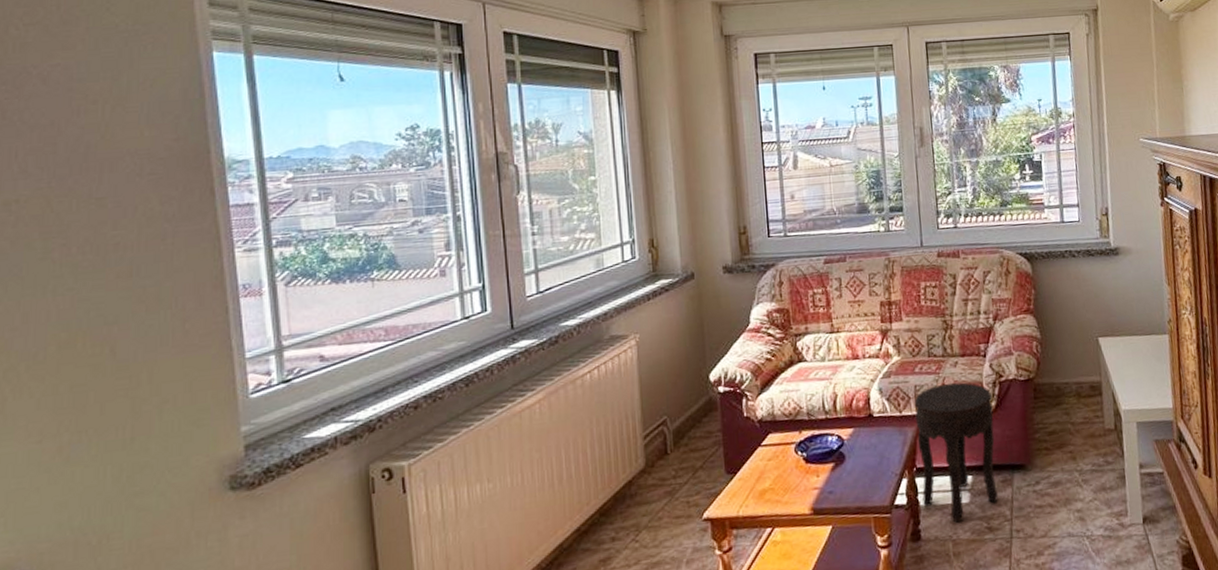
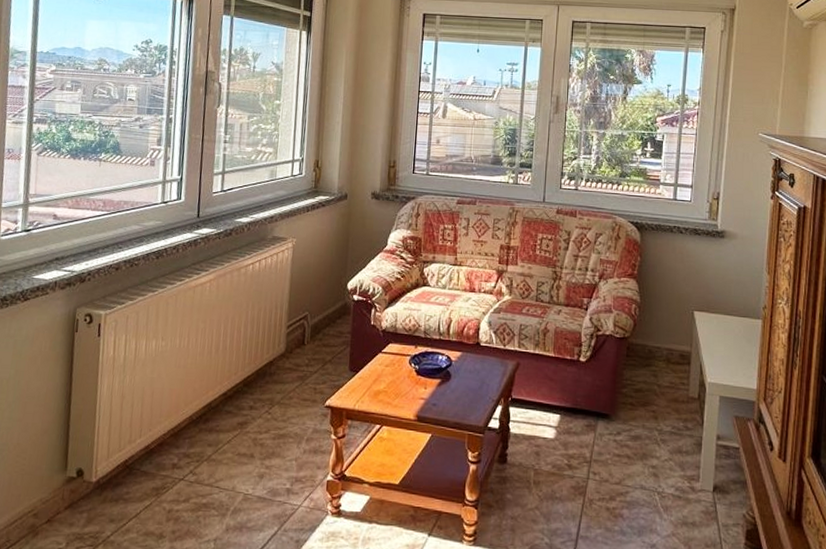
side table: present [914,382,998,523] -> none [513,328,588,455]

